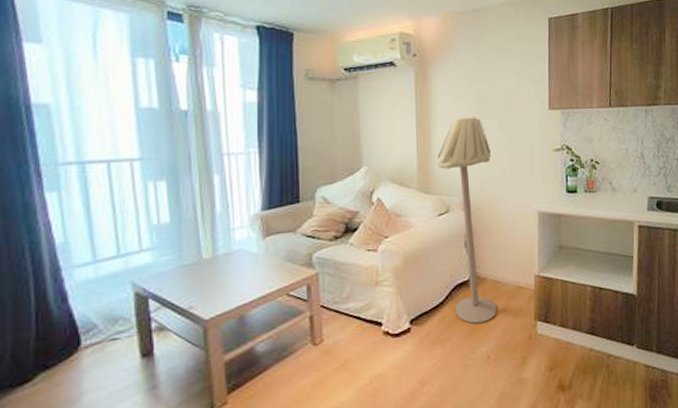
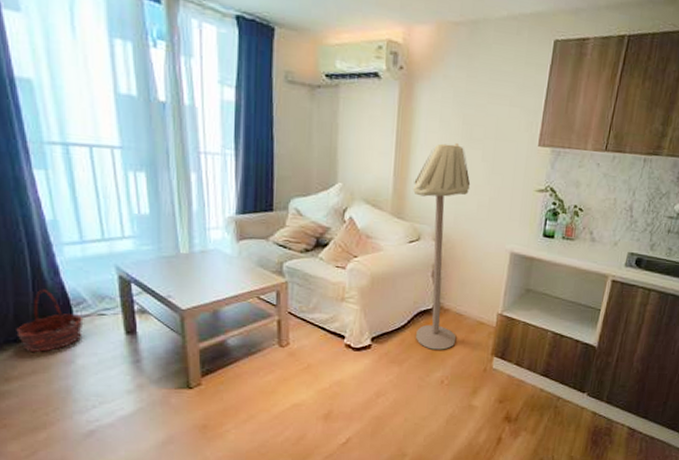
basket: none [13,320,93,396] -> present [16,289,84,352]

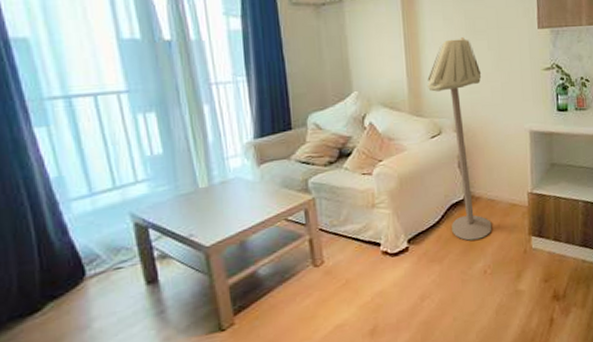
basket: present [16,289,84,352] -> none [21,252,99,325]

